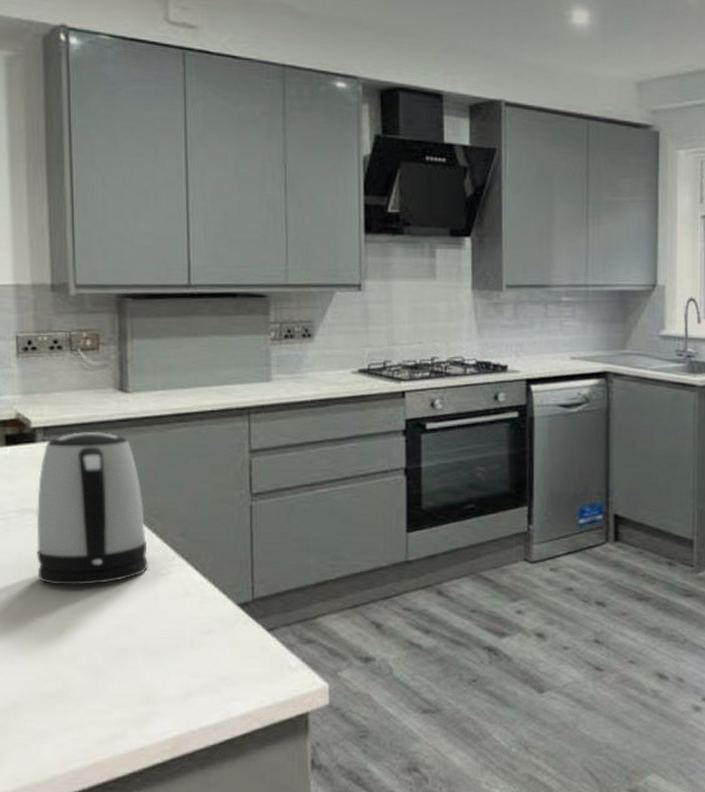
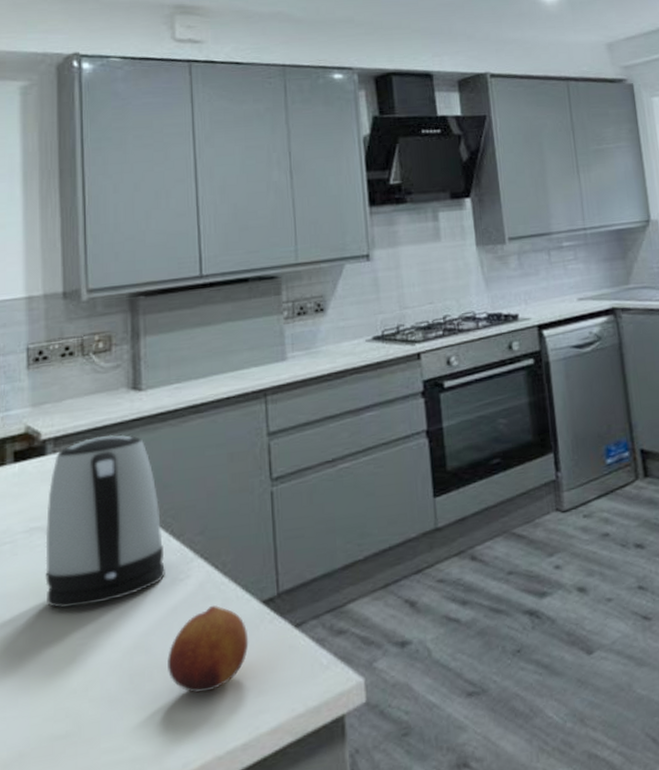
fruit: none [149,602,224,676] -> present [167,606,249,694]

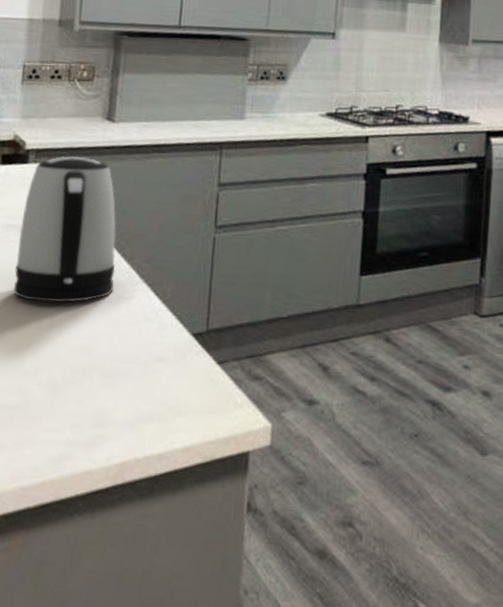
fruit: present [167,606,249,694] -> none [105,328,177,401]

